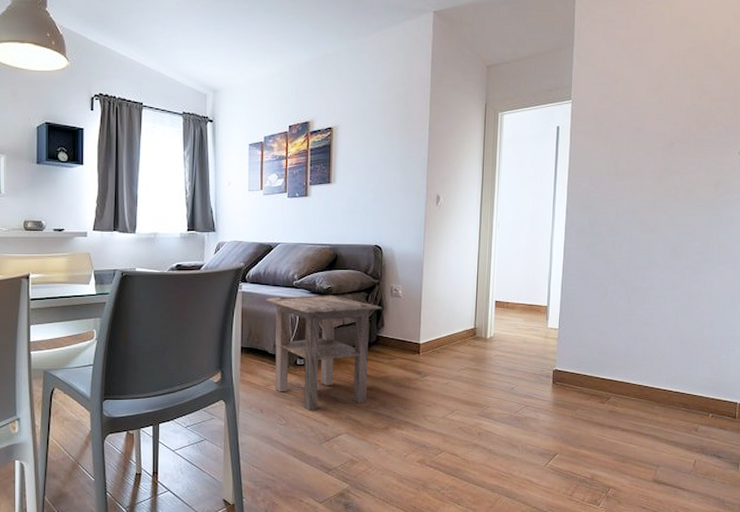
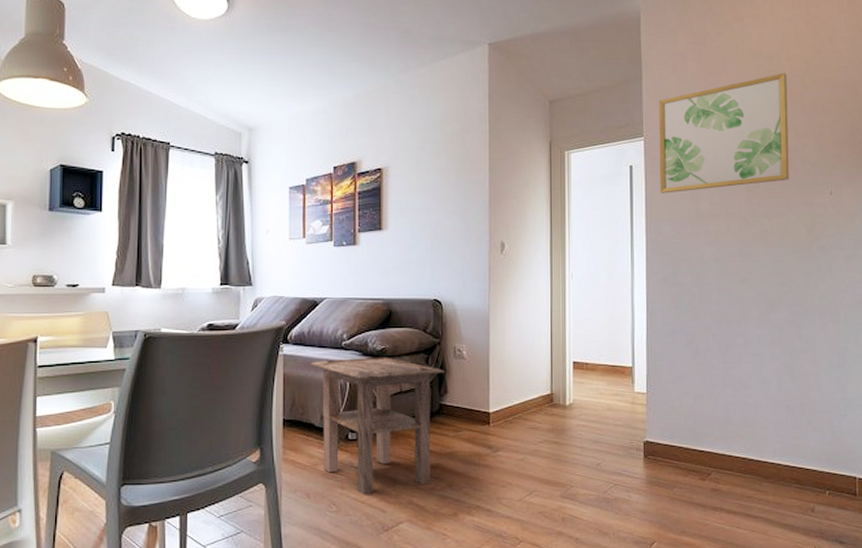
wall art: none [583,40,709,152] -> present [659,72,789,194]

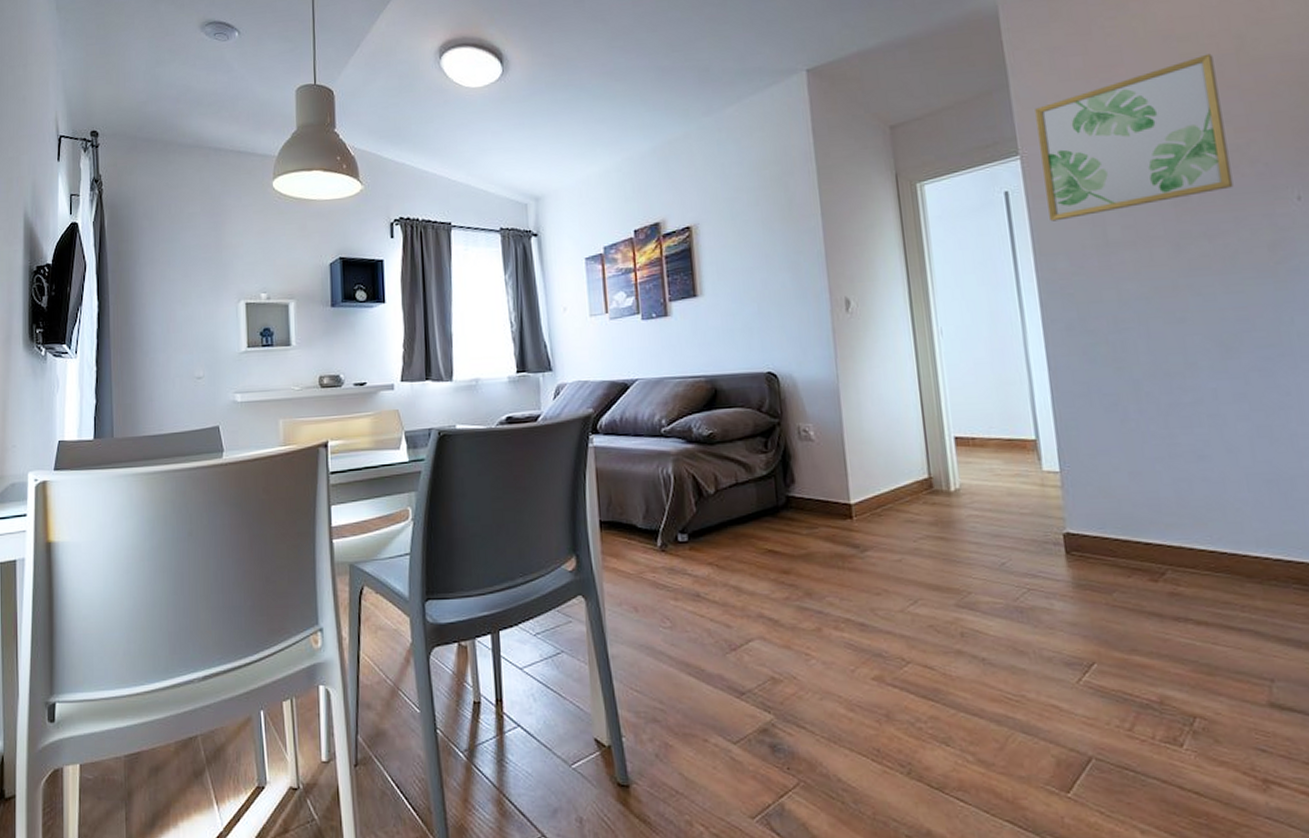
side table: present [310,357,445,496] -> none [625,443,790,608]

